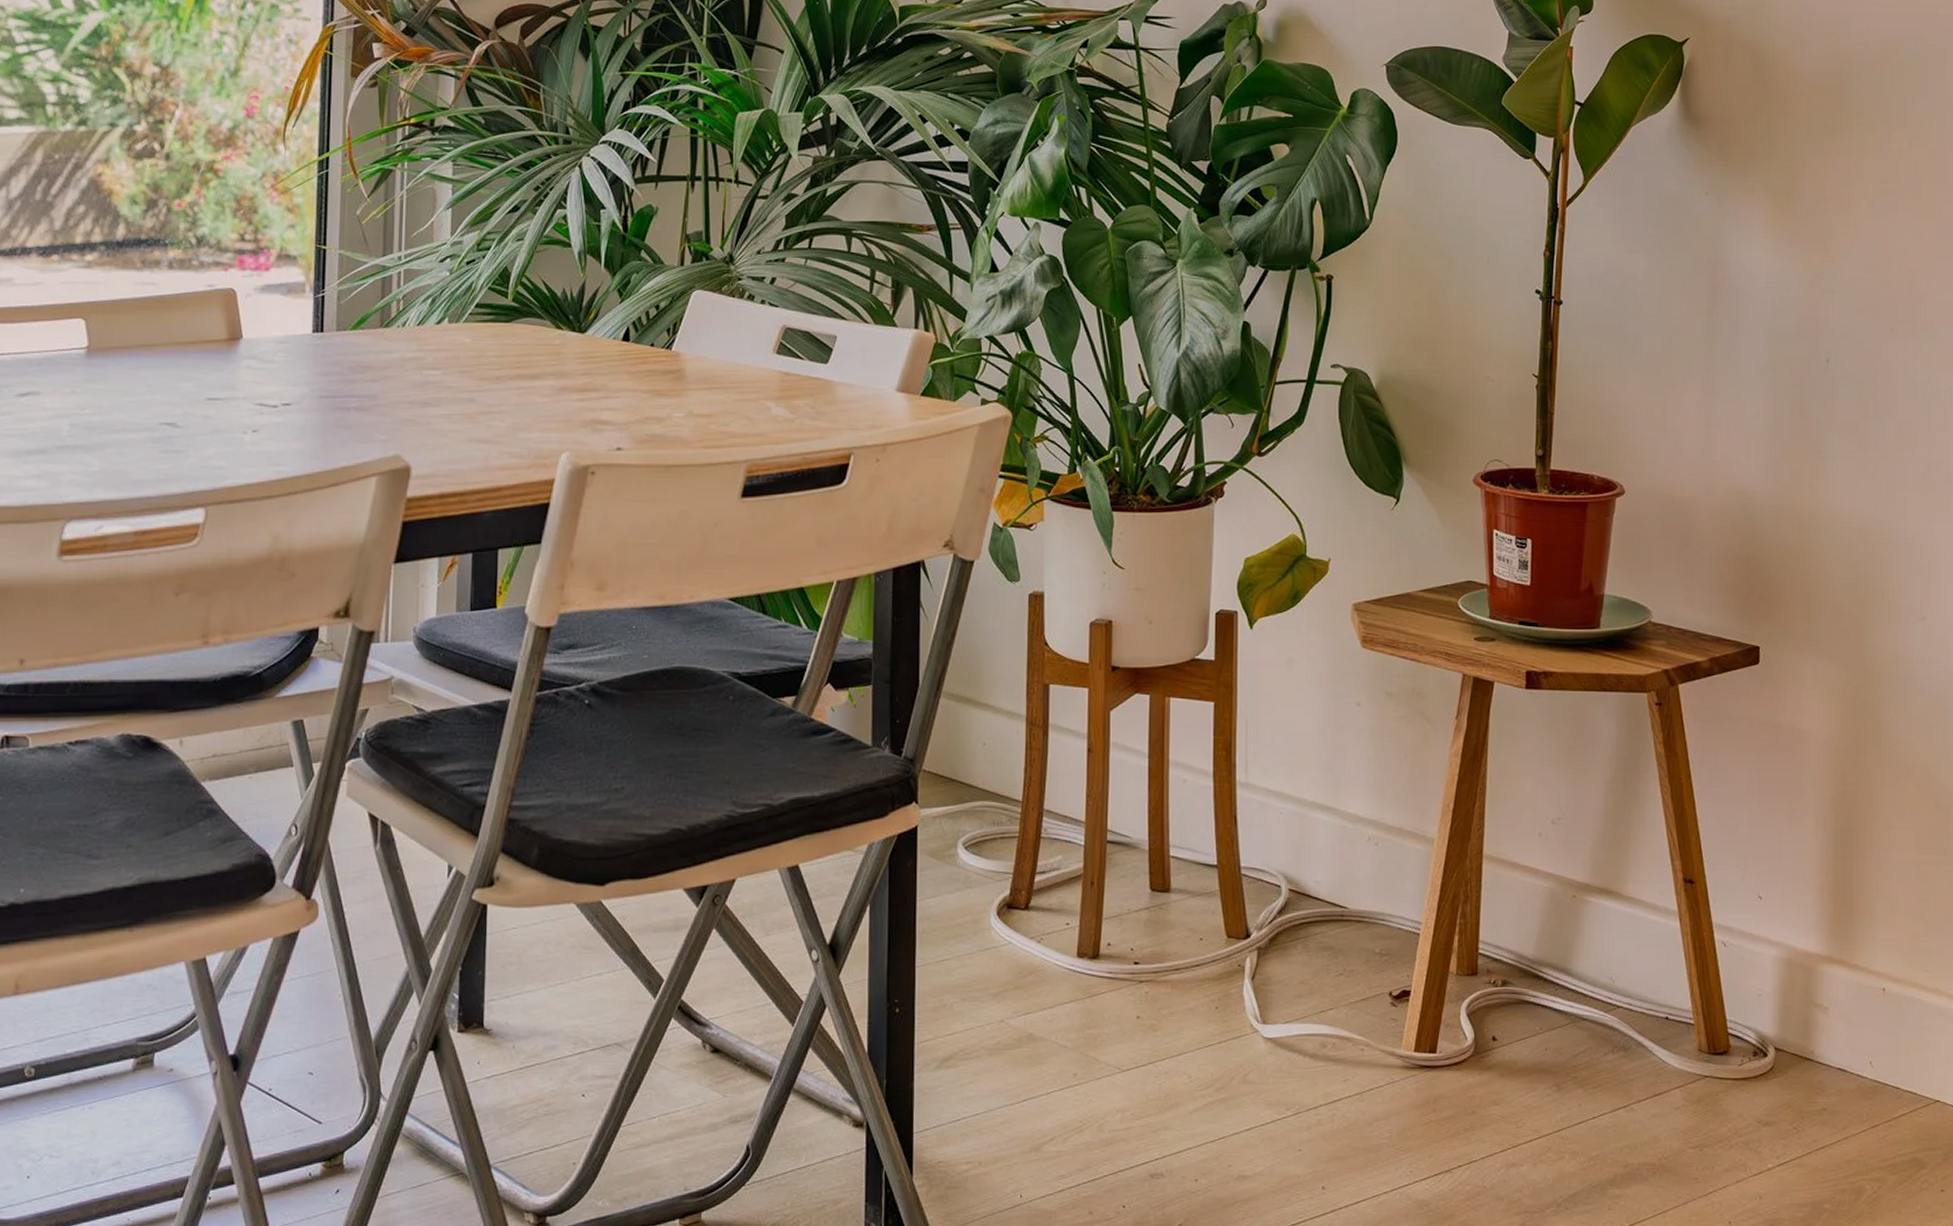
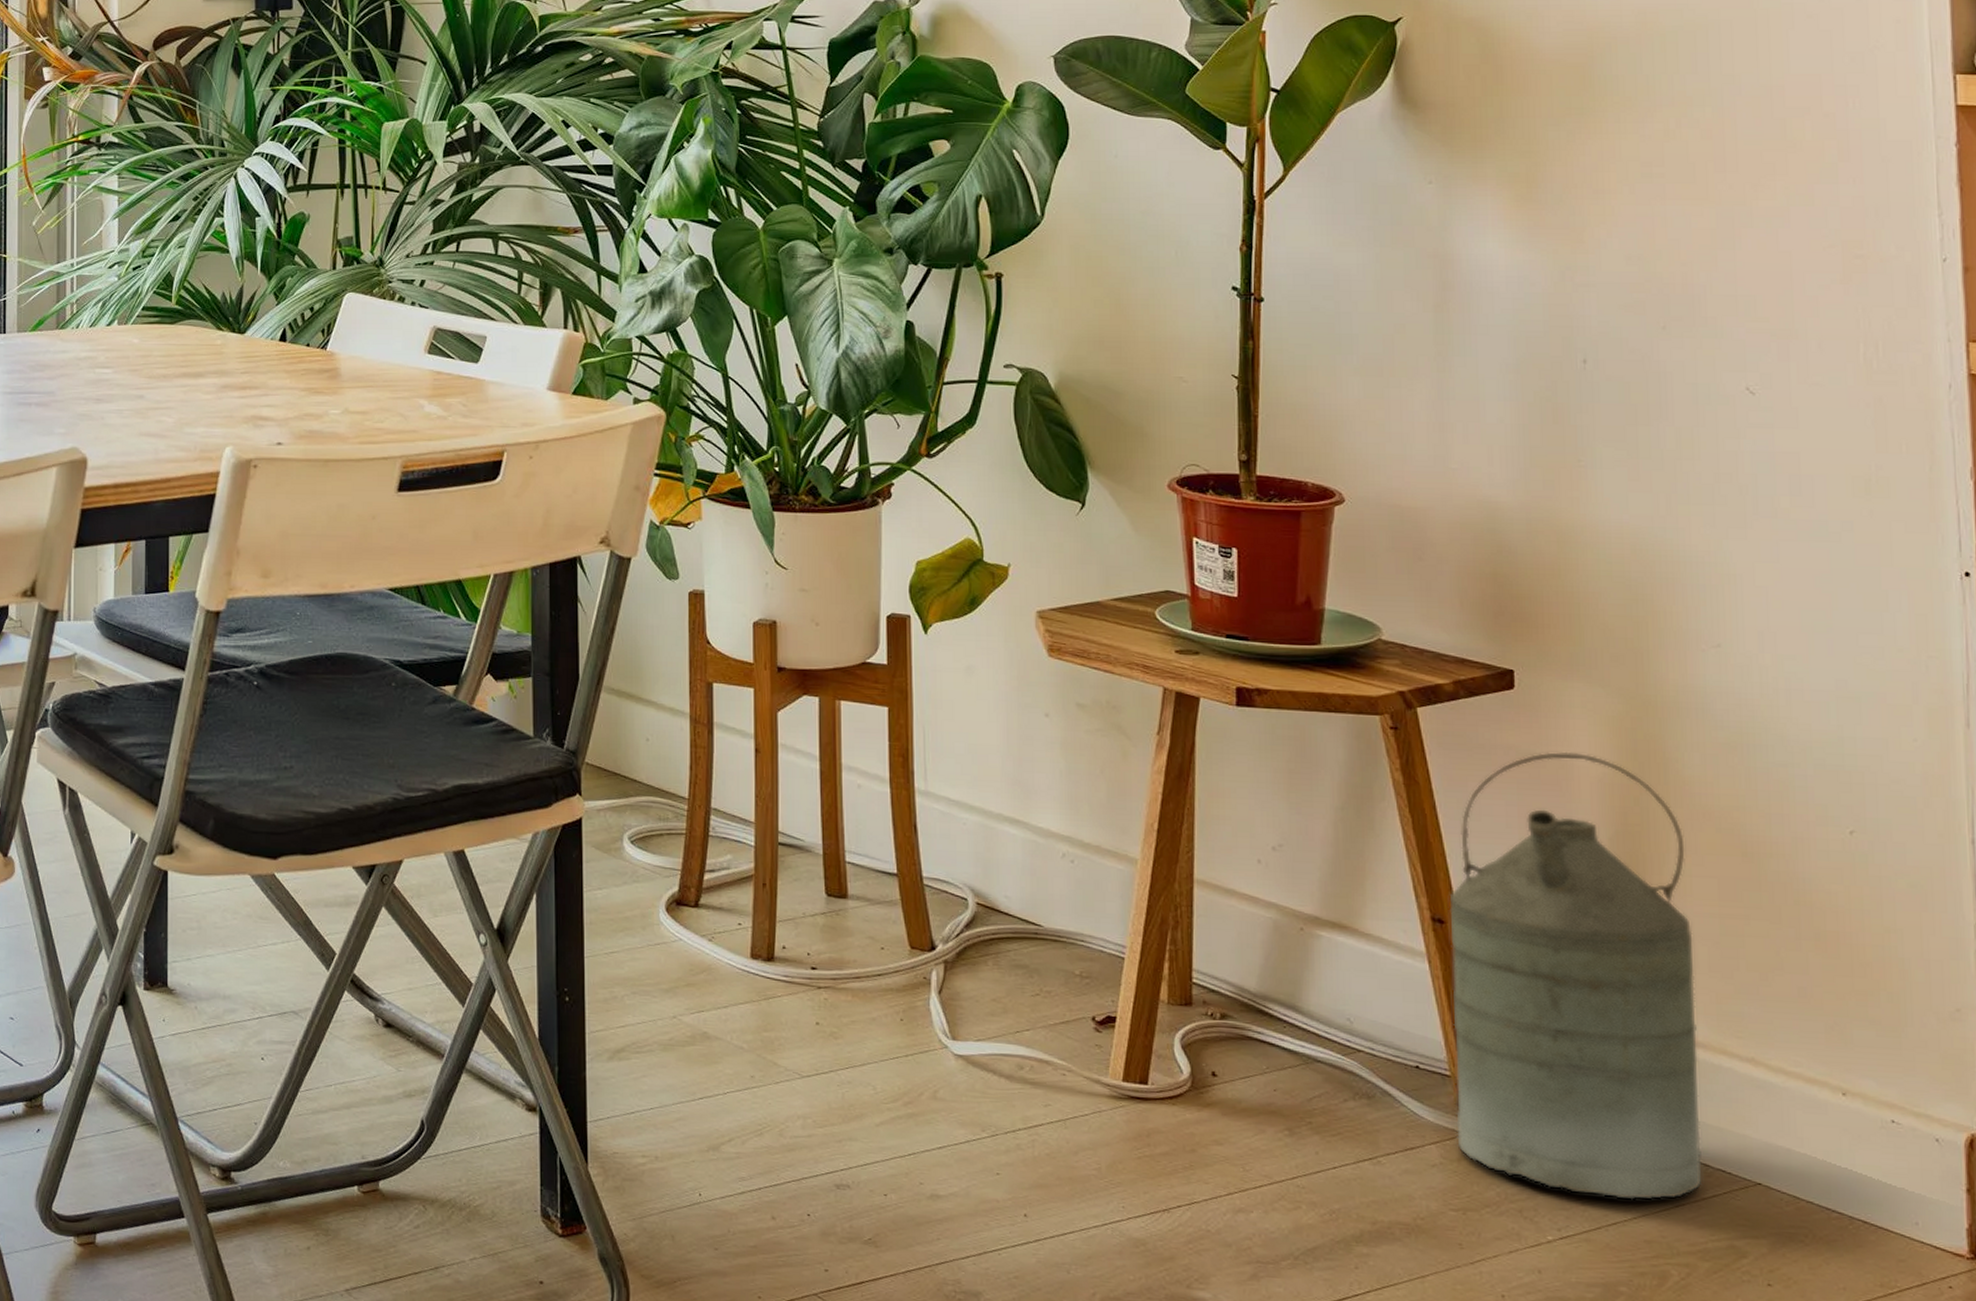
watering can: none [1697,720,1894,1125] -> present [1449,751,1703,1200]

